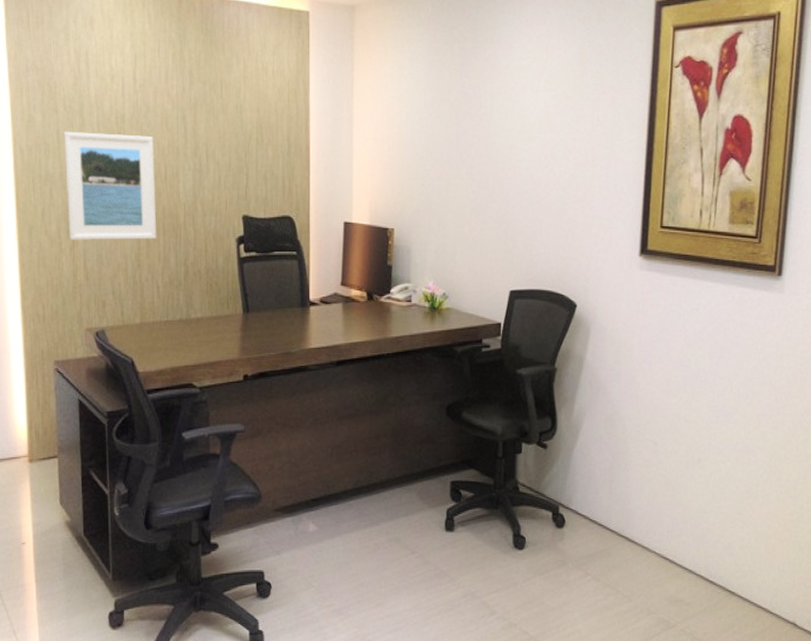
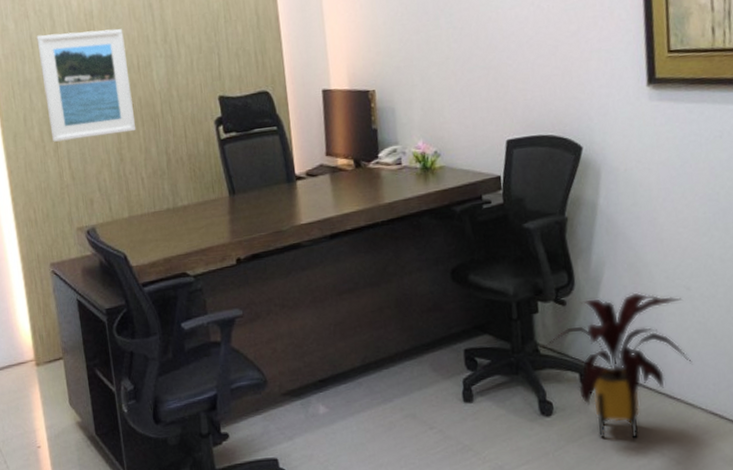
house plant: none [525,442,652,577] -> present [546,292,692,440]

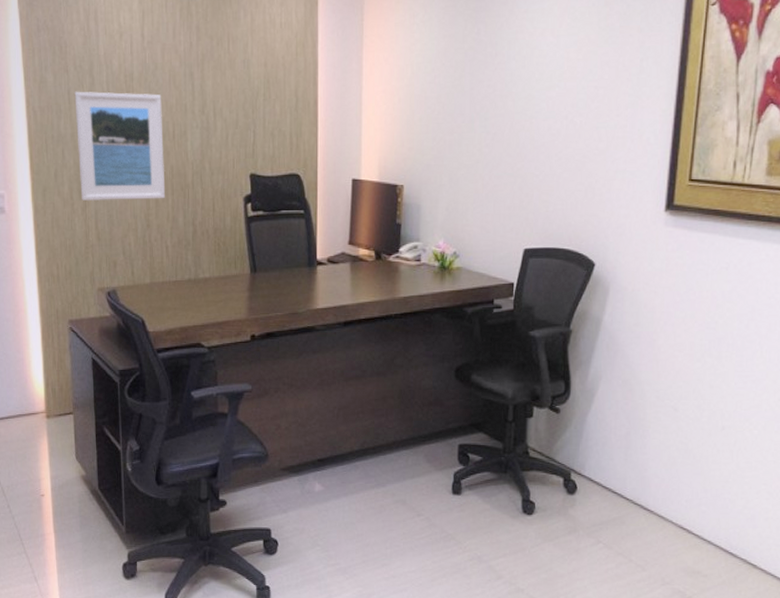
house plant: present [546,292,692,440] -> none [536,408,670,545]

